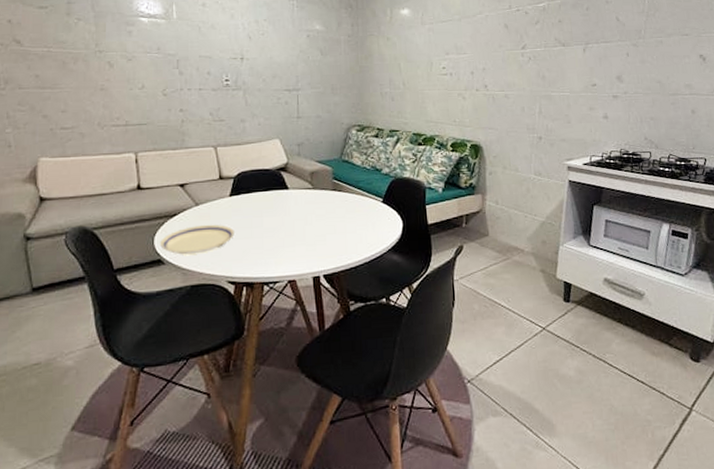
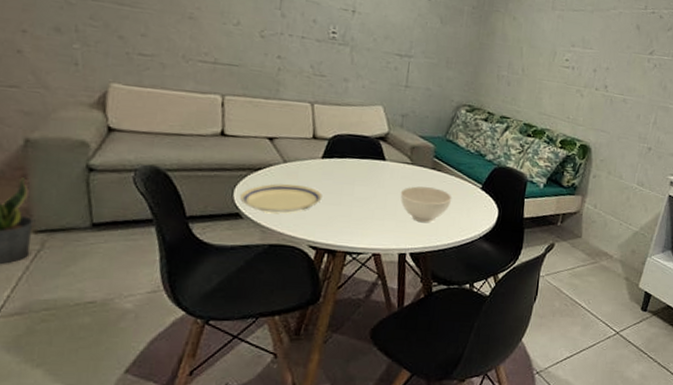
bowl: none [306,208,356,244] -> present [400,186,452,223]

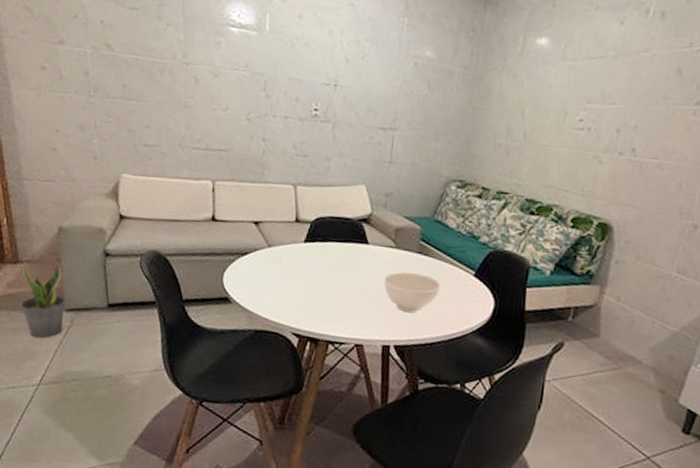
plate: present [240,184,322,214] -> none [229,268,305,299]

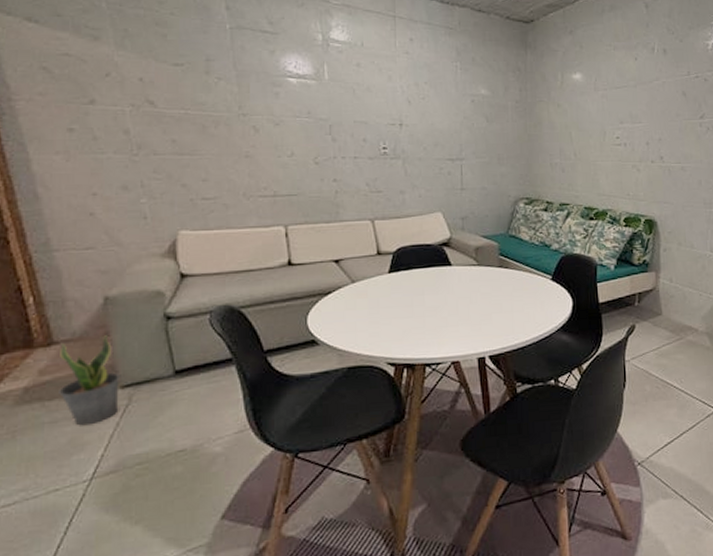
bowl: present [383,272,441,313] -> none [471,286,524,323]

